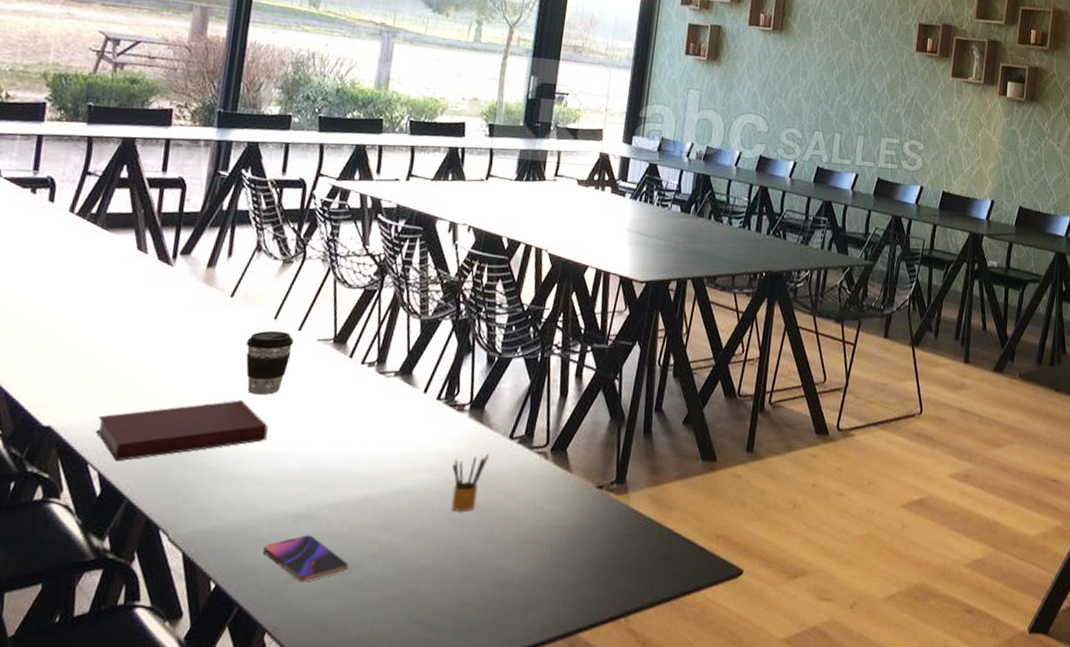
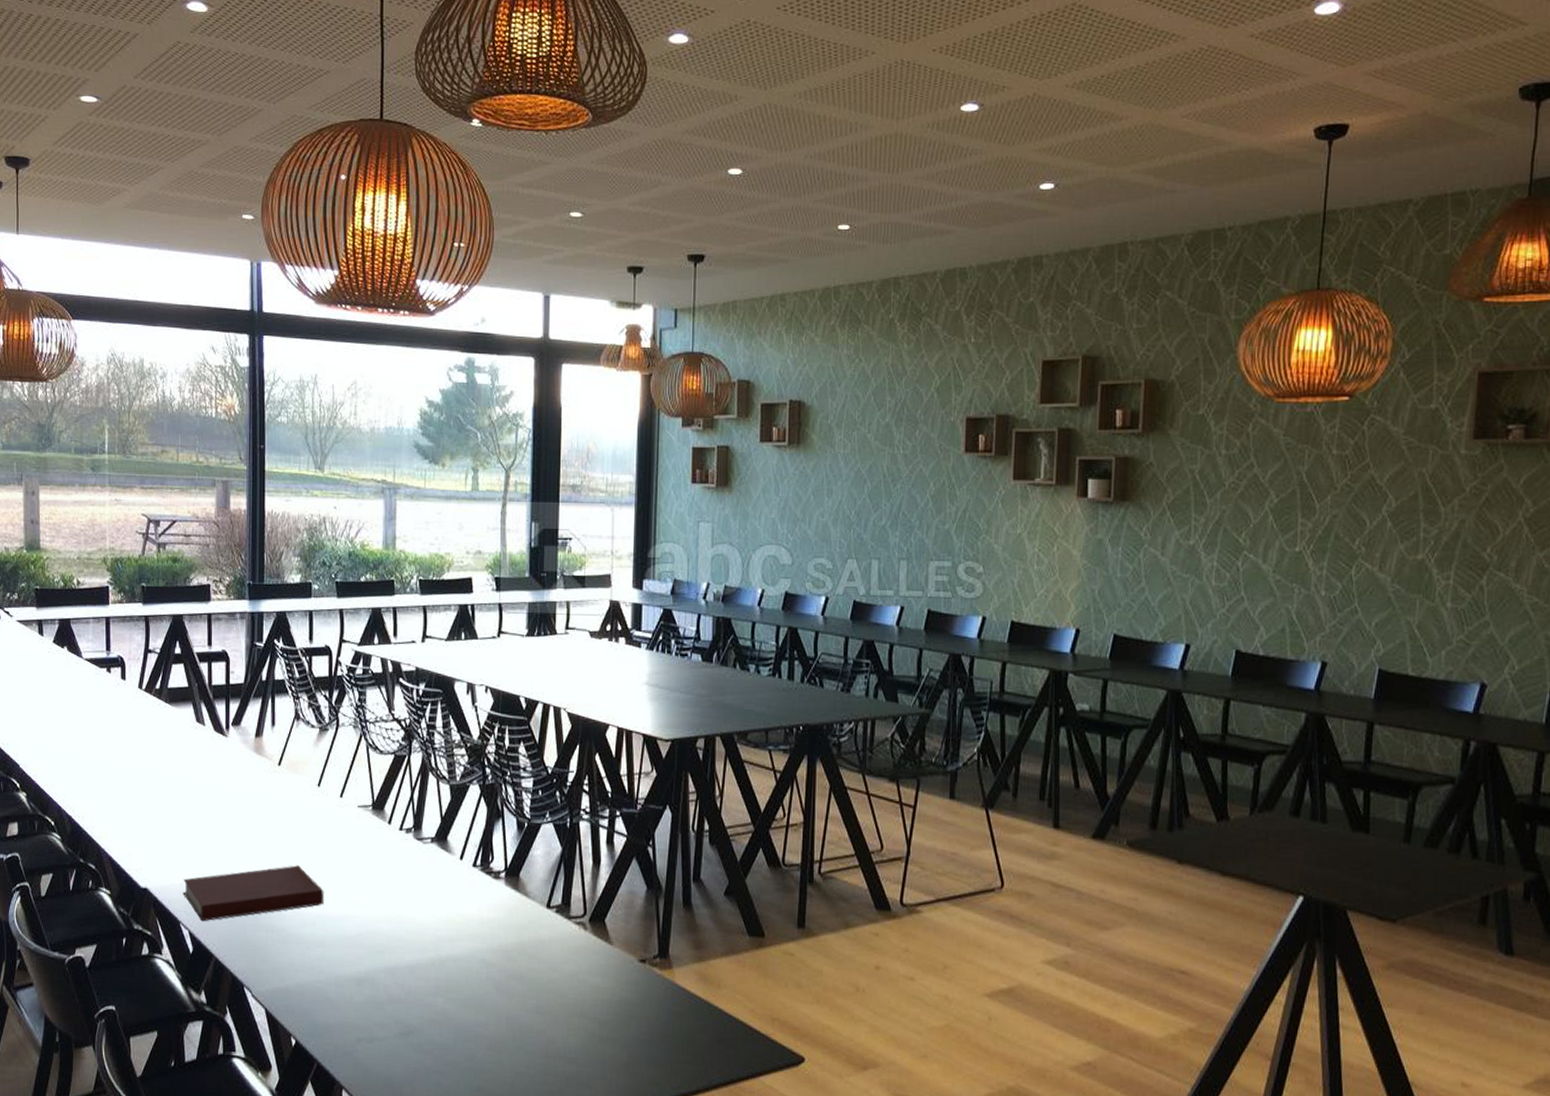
coffee cup: present [246,330,294,395] -> none [297,797,338,861]
smartphone: present [263,535,349,582] -> none [333,997,409,1044]
pencil box: present [451,453,489,511] -> none [494,922,528,981]

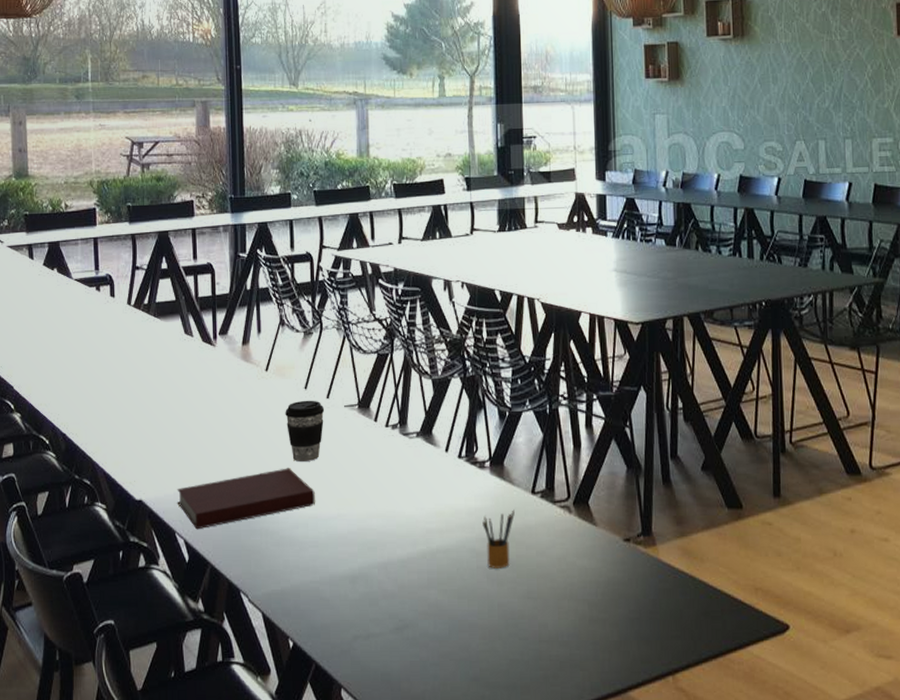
coffee cup: none [297,797,338,861] -> present [285,400,325,462]
pencil box: none [494,922,528,981] -> present [482,509,515,568]

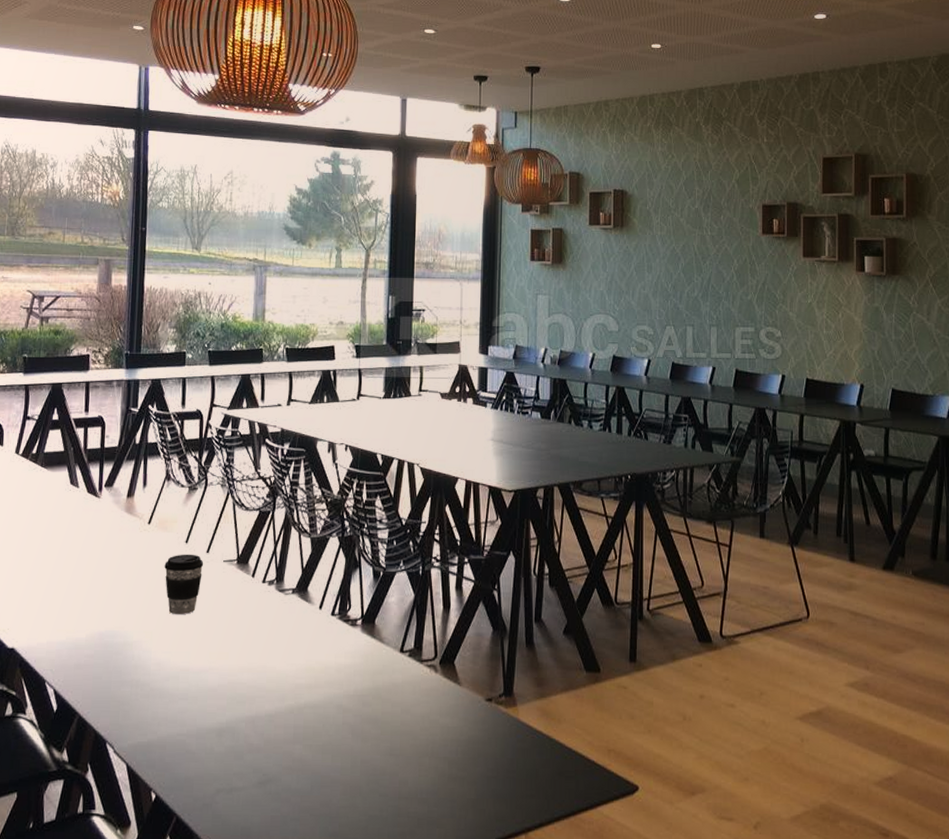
notebook: present [177,468,315,530] -> none [49,620,188,680]
pencil box: present [482,509,515,568] -> none [351,667,383,725]

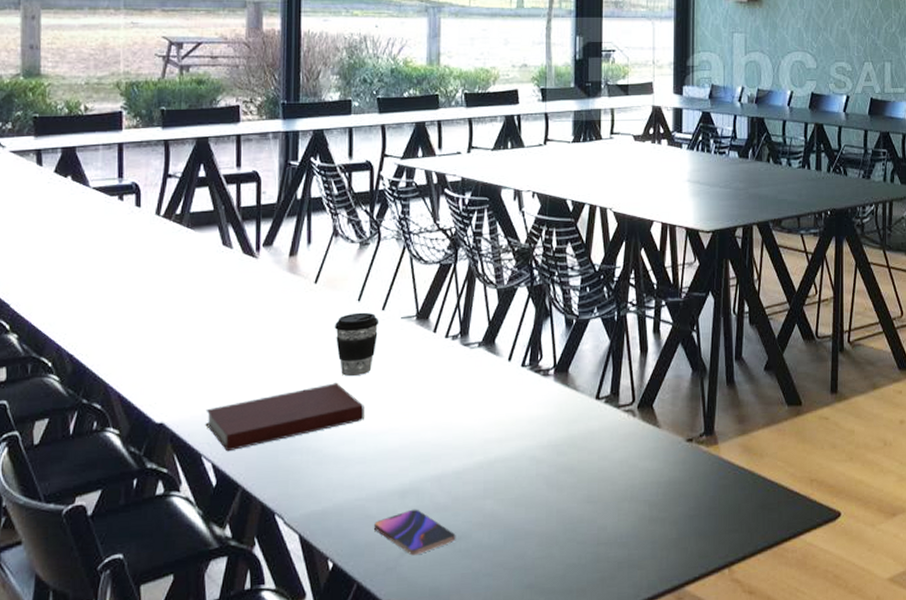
notebook: none [49,620,188,680] -> present [205,383,364,452]
smartphone: none [193,748,267,794] -> present [374,509,456,556]

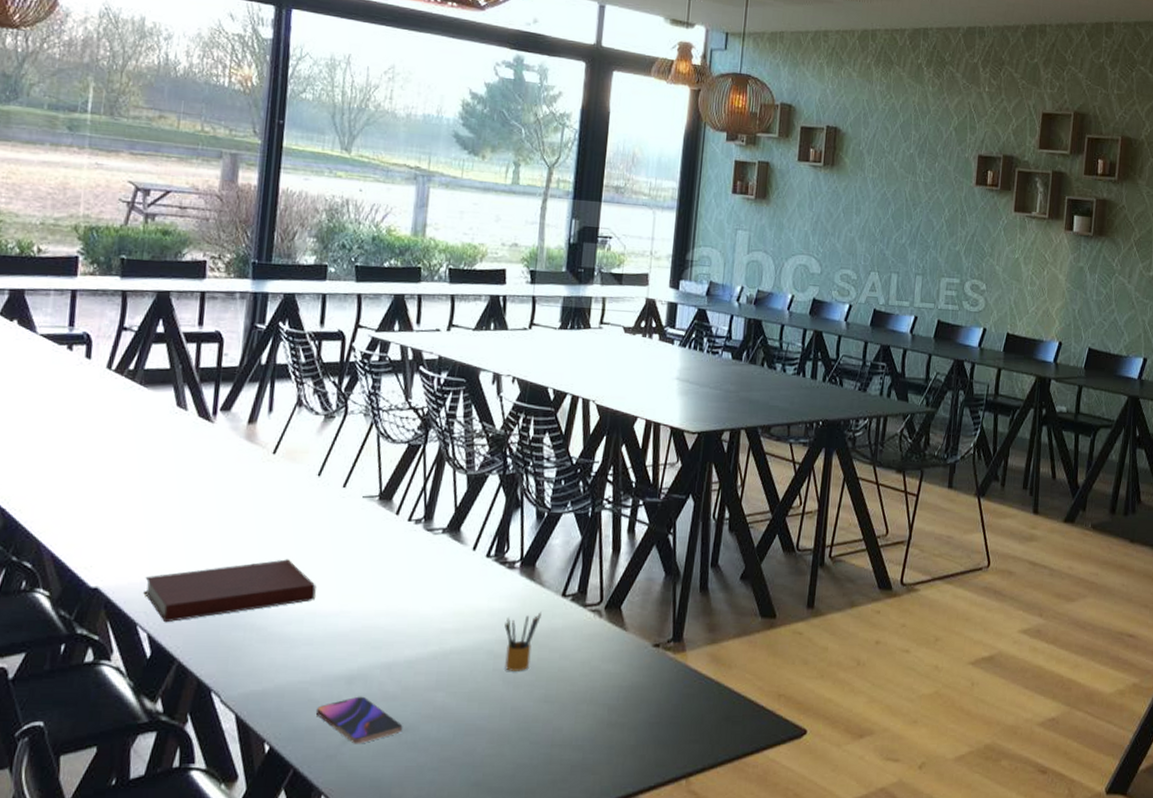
coffee cup: present [335,312,379,377] -> none [291,487,339,554]
pencil box: none [544,416,578,475] -> present [504,612,541,671]

